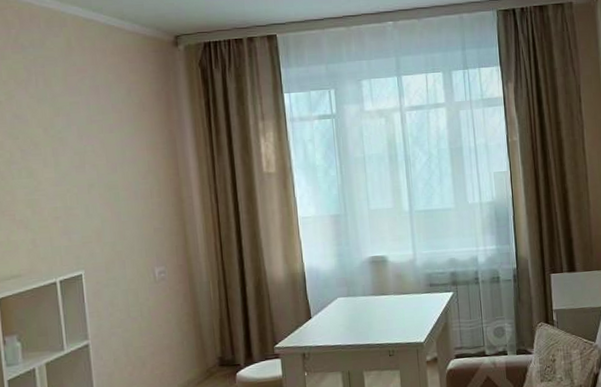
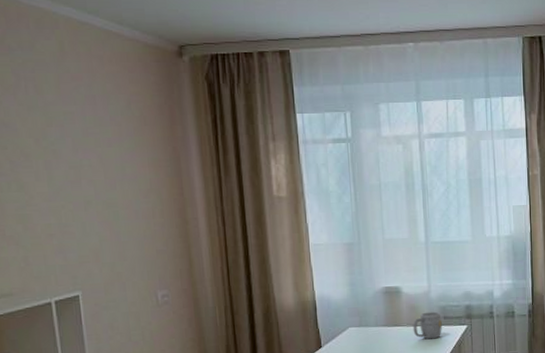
mug: none [399,279,429,307] -> present [412,311,443,340]

